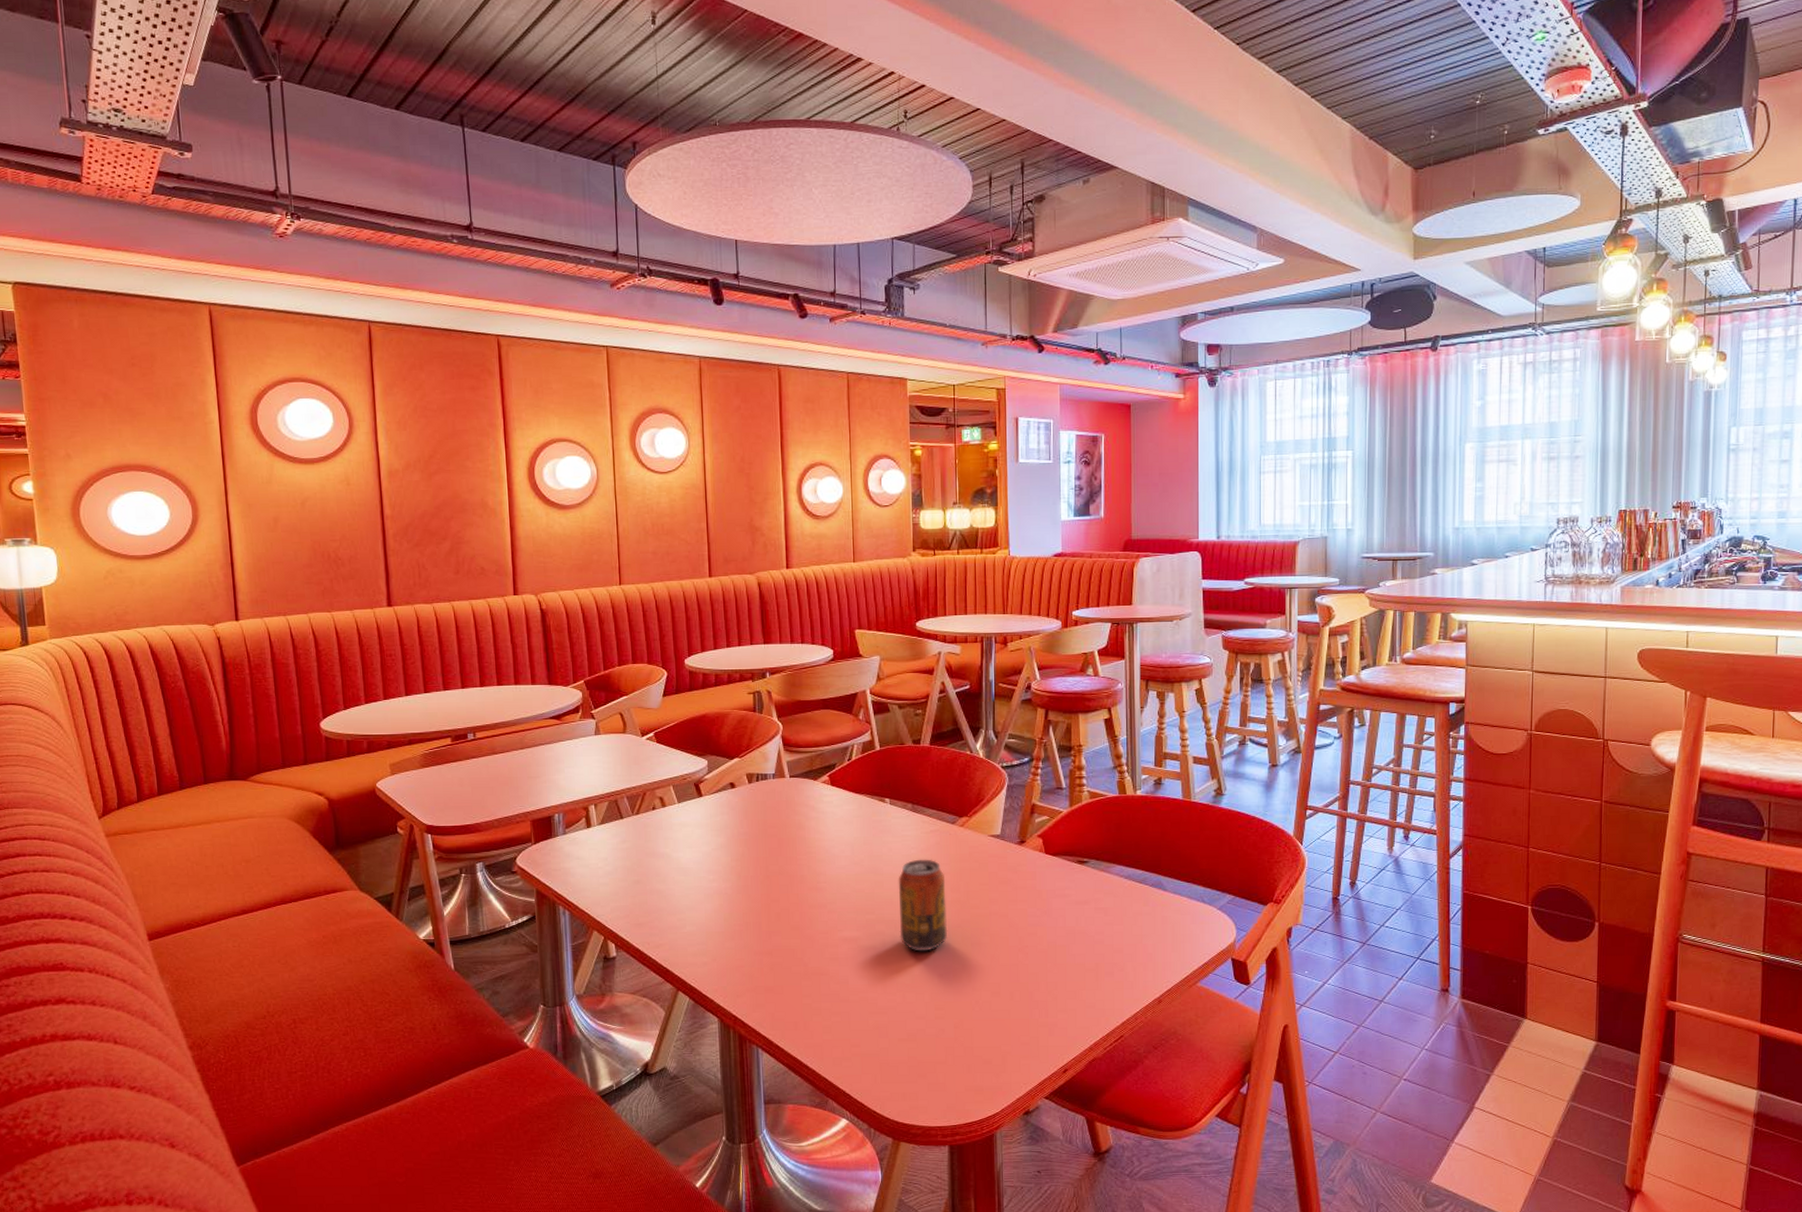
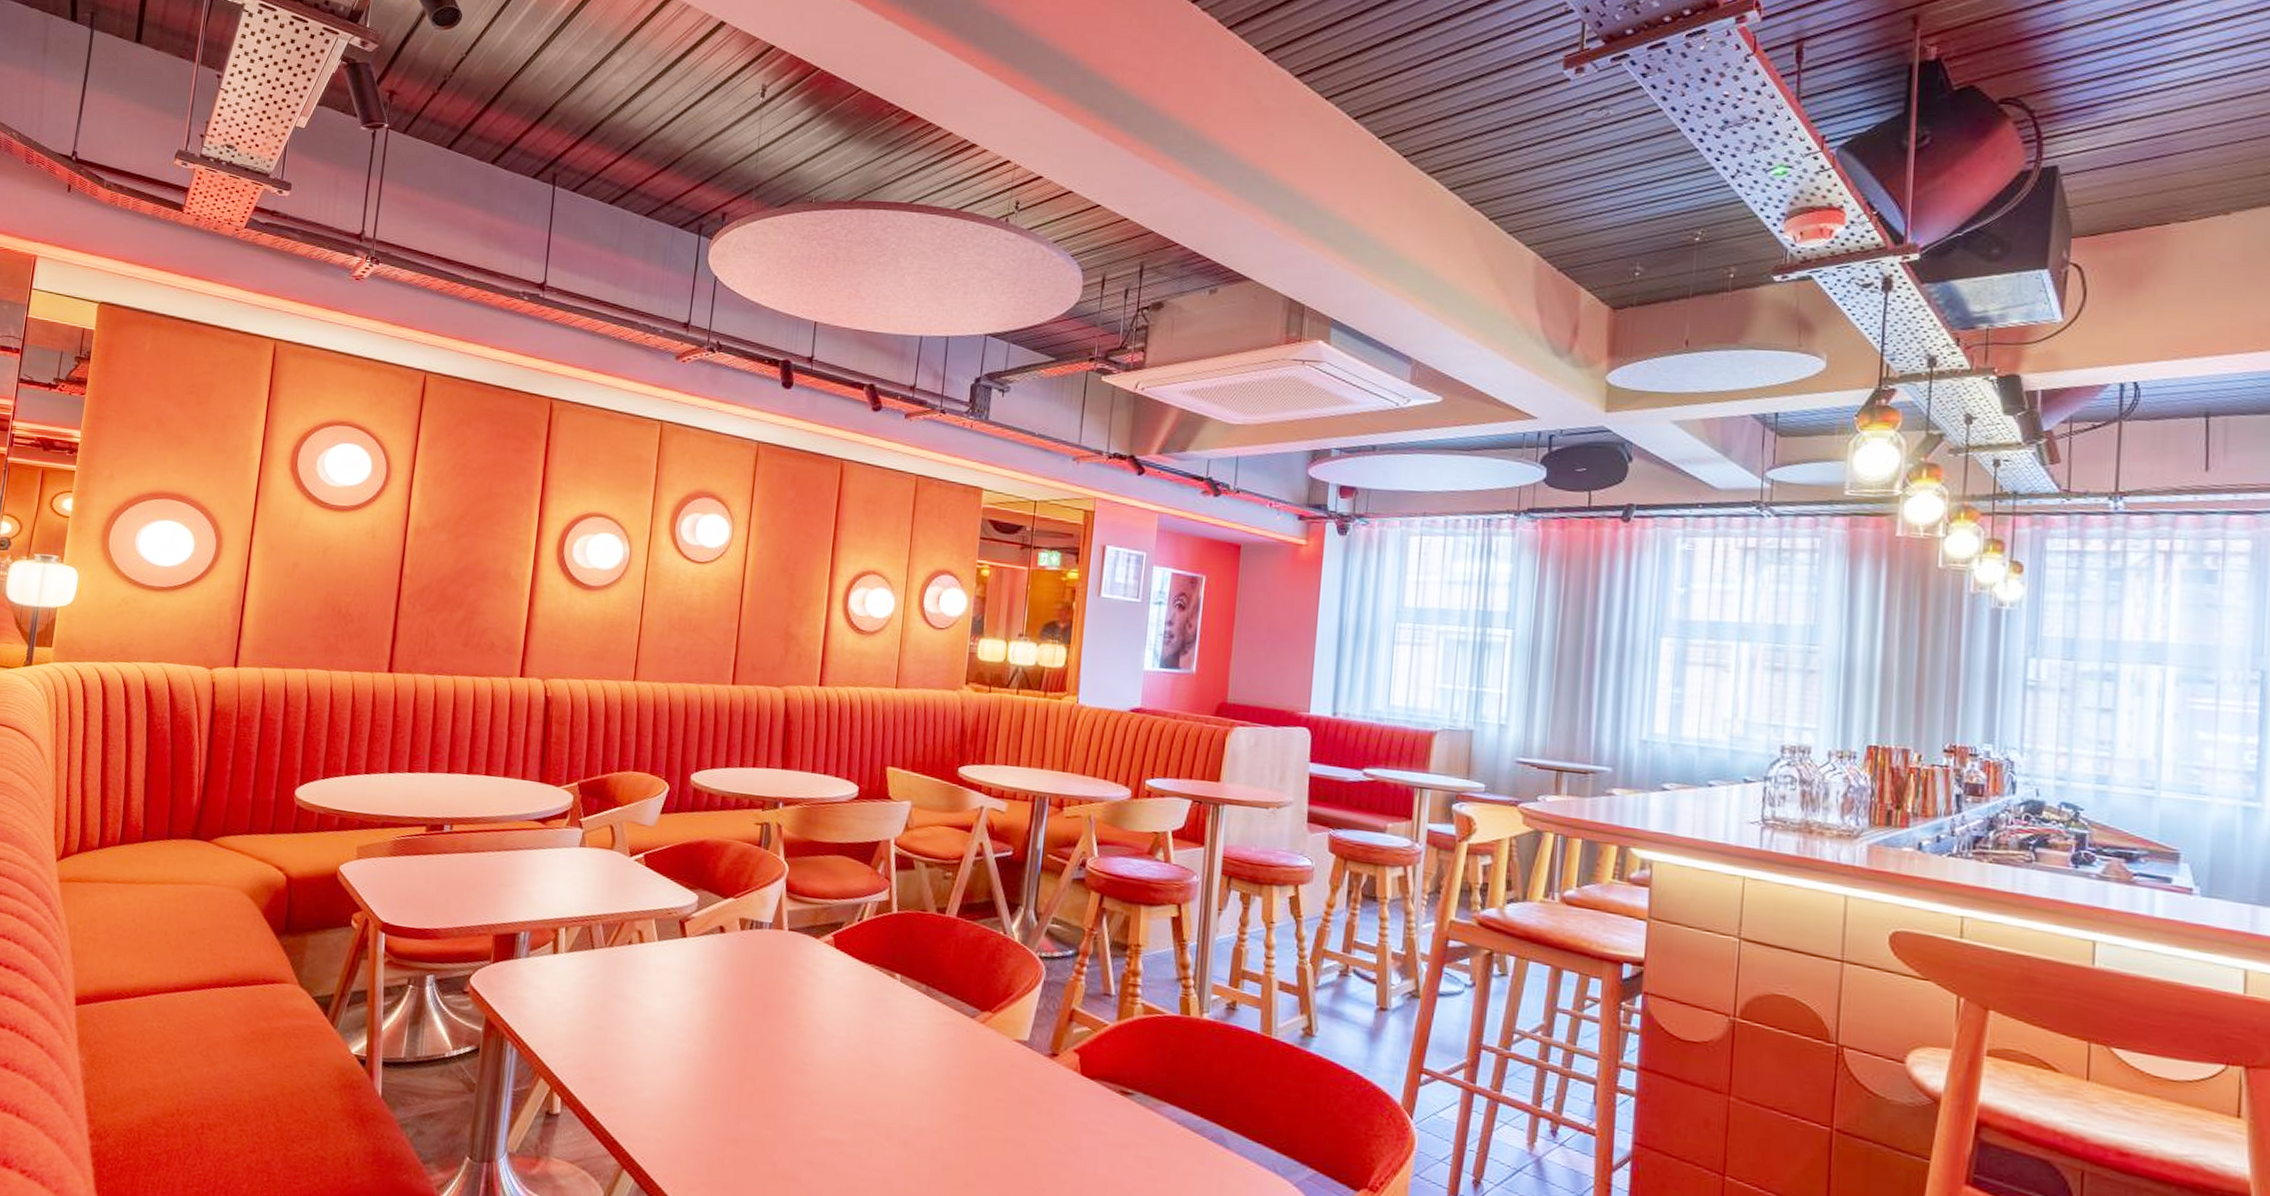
beverage can: present [898,859,948,951] -> none [891,1055,955,1174]

